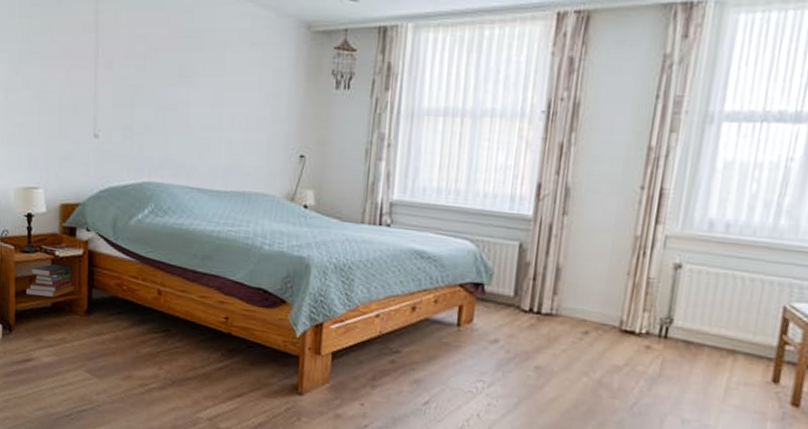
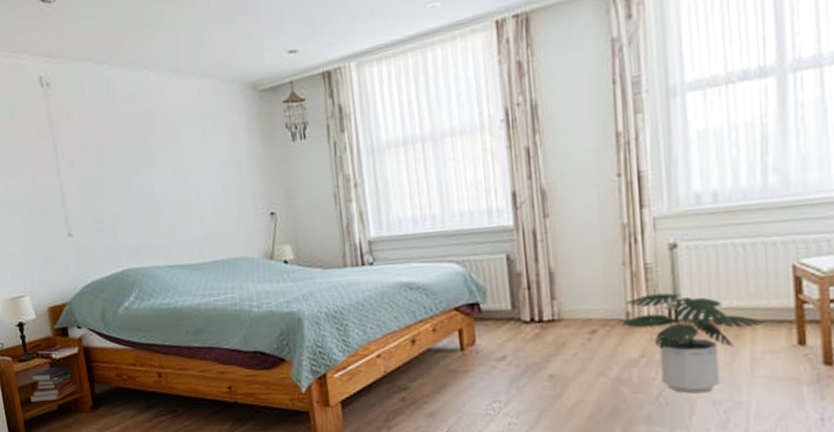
potted plant: none [614,307,746,410] -> present [622,293,764,394]

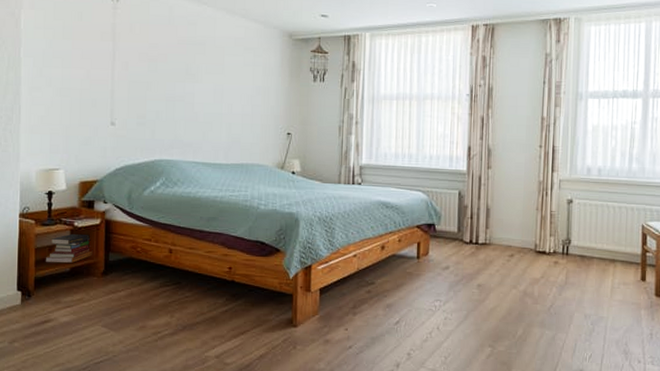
potted plant: present [622,293,764,394] -> none [531,233,622,308]

